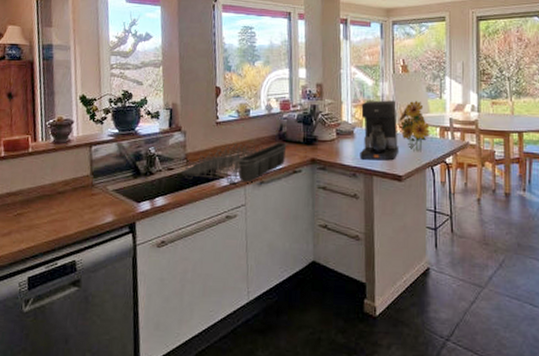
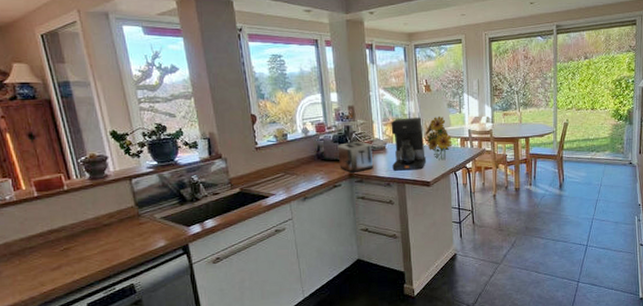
dish rack: present [181,142,287,184] -> none [227,161,326,202]
toaster: none [301,122,340,158] -> present [337,141,374,173]

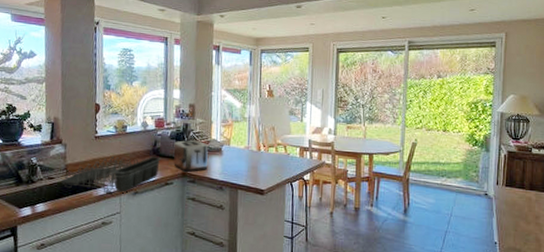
dish rack: none [227,161,326,202] -> present [61,156,160,193]
coffee maker: present [391,117,427,171] -> none [226,120,263,176]
flower bouquet: present [425,115,452,161] -> none [263,122,291,169]

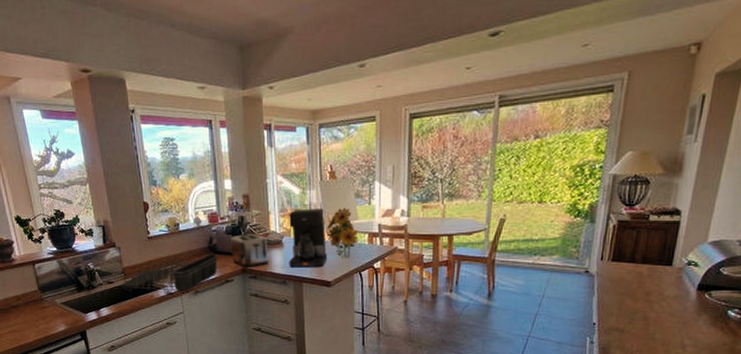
coffee maker: none [226,120,263,176] -> present [289,208,328,268]
flower bouquet: none [263,122,291,169] -> present [327,207,359,259]

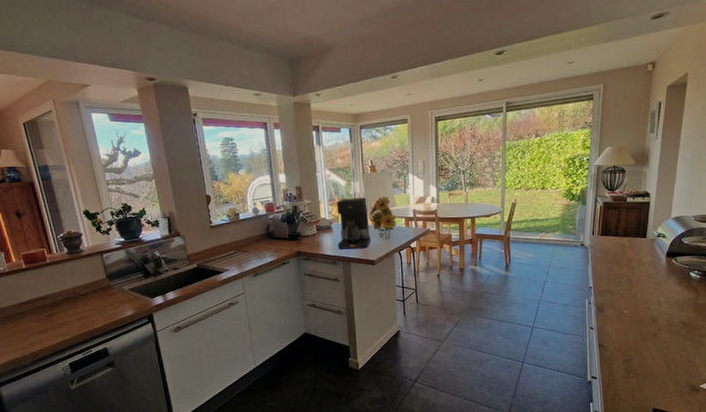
dish rack: present [121,254,218,294] -> none [186,240,275,277]
toaster: present [230,233,269,267] -> none [286,220,320,251]

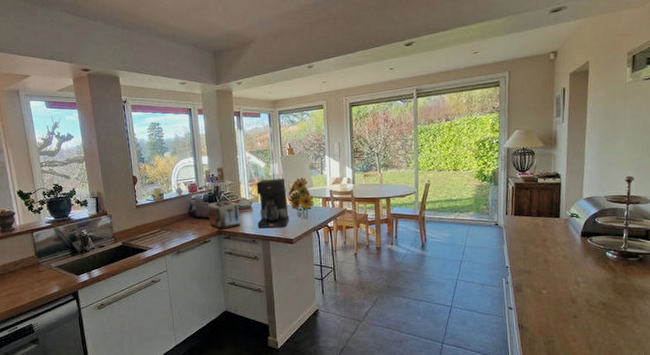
toaster: none [286,220,320,251] -> present [208,200,241,230]

